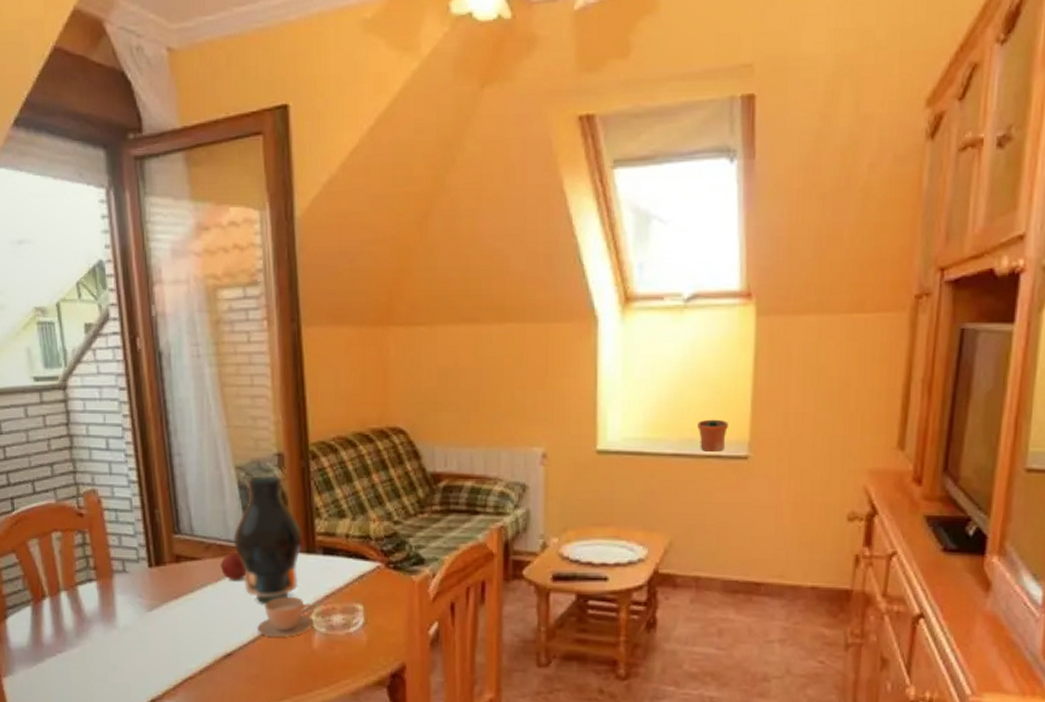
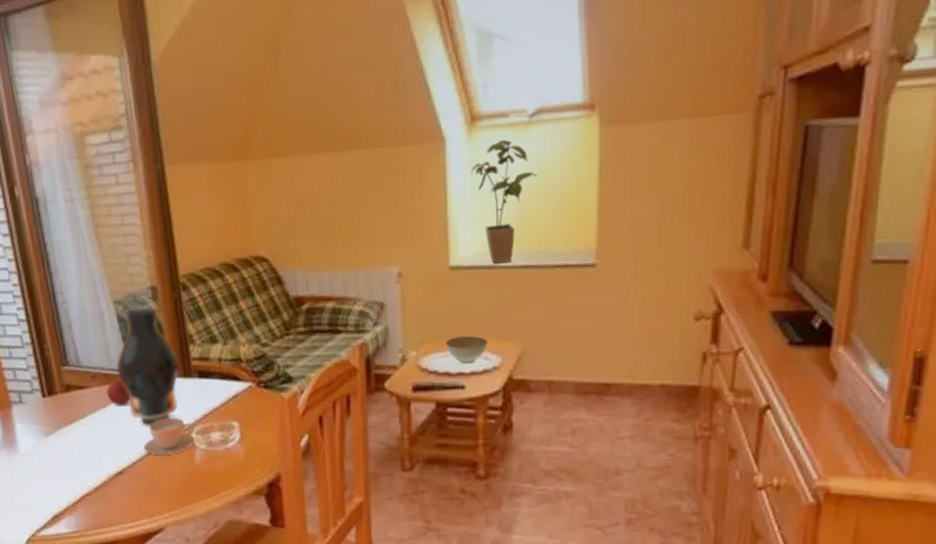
bowl: none [589,525,634,555] -> present [445,336,488,365]
house plant: none [622,323,692,451] -> present [470,140,538,265]
planter: present [697,419,728,452] -> none [545,229,575,262]

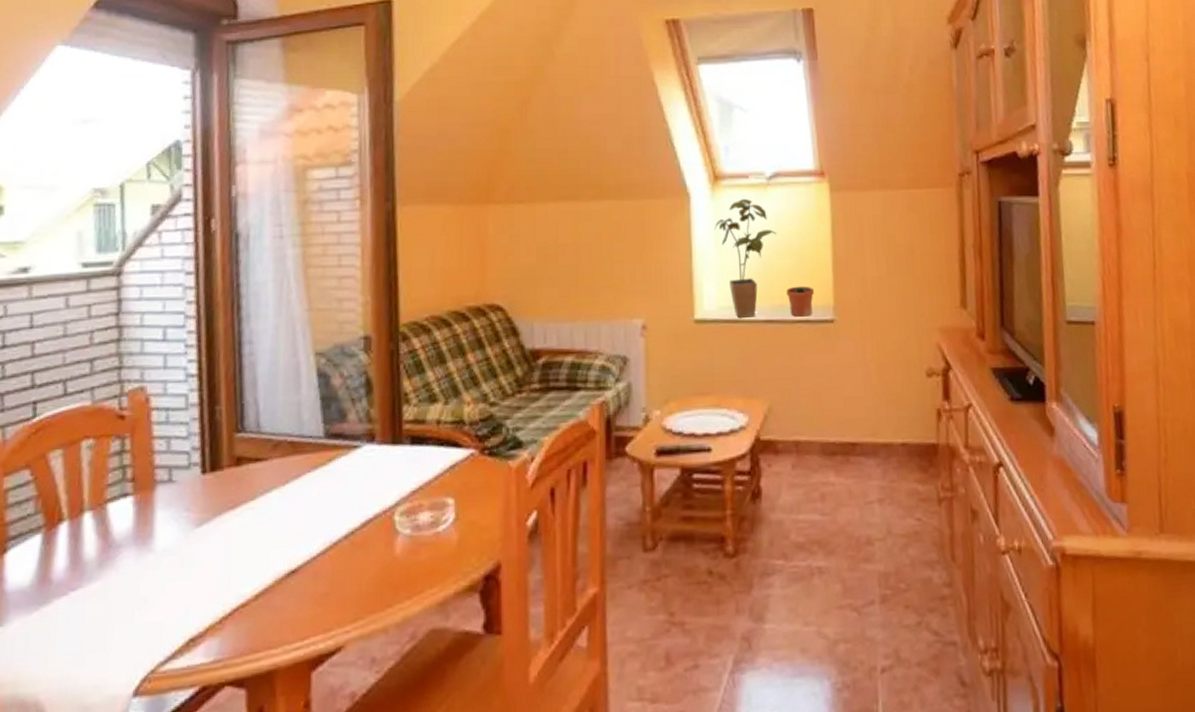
fruit: present [106,379,130,406] -> none [289,448,320,482]
vase: present [116,307,179,425] -> none [307,360,388,506]
teacup: present [144,418,195,455] -> none [330,496,398,545]
bowl: present [445,336,488,365] -> none [691,393,734,425]
planter: none [545,229,575,262] -> present [786,286,814,317]

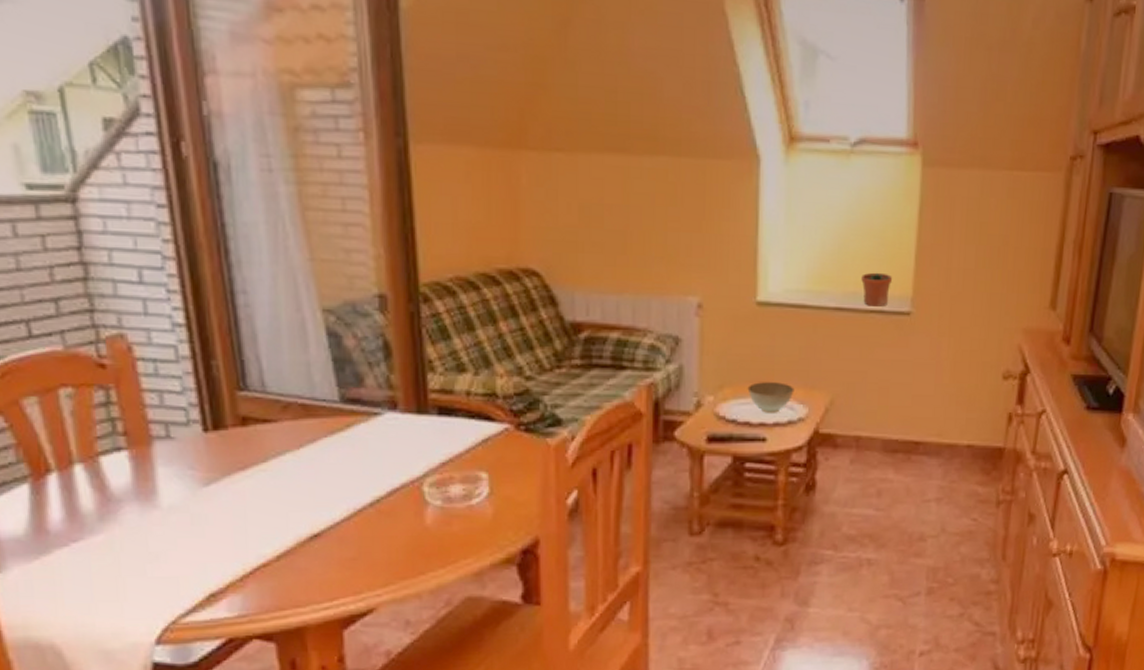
bowl: none [691,393,734,425] -> present [747,382,795,415]
house plant: present [714,199,777,319] -> none [786,167,857,304]

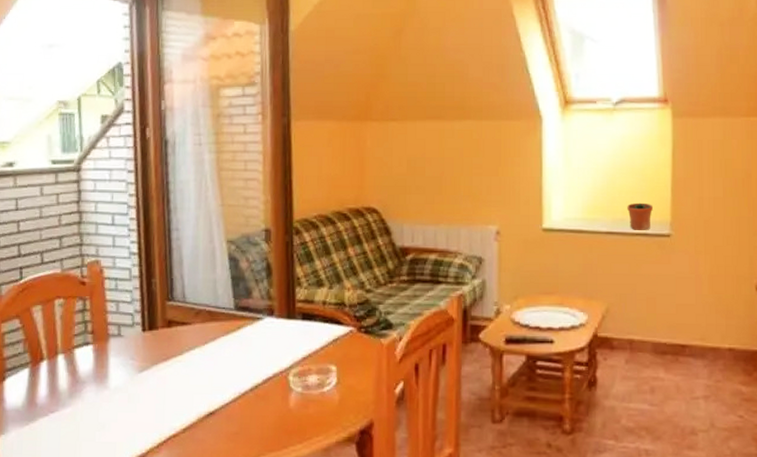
bowl: present [747,382,795,415] -> none [537,293,576,321]

